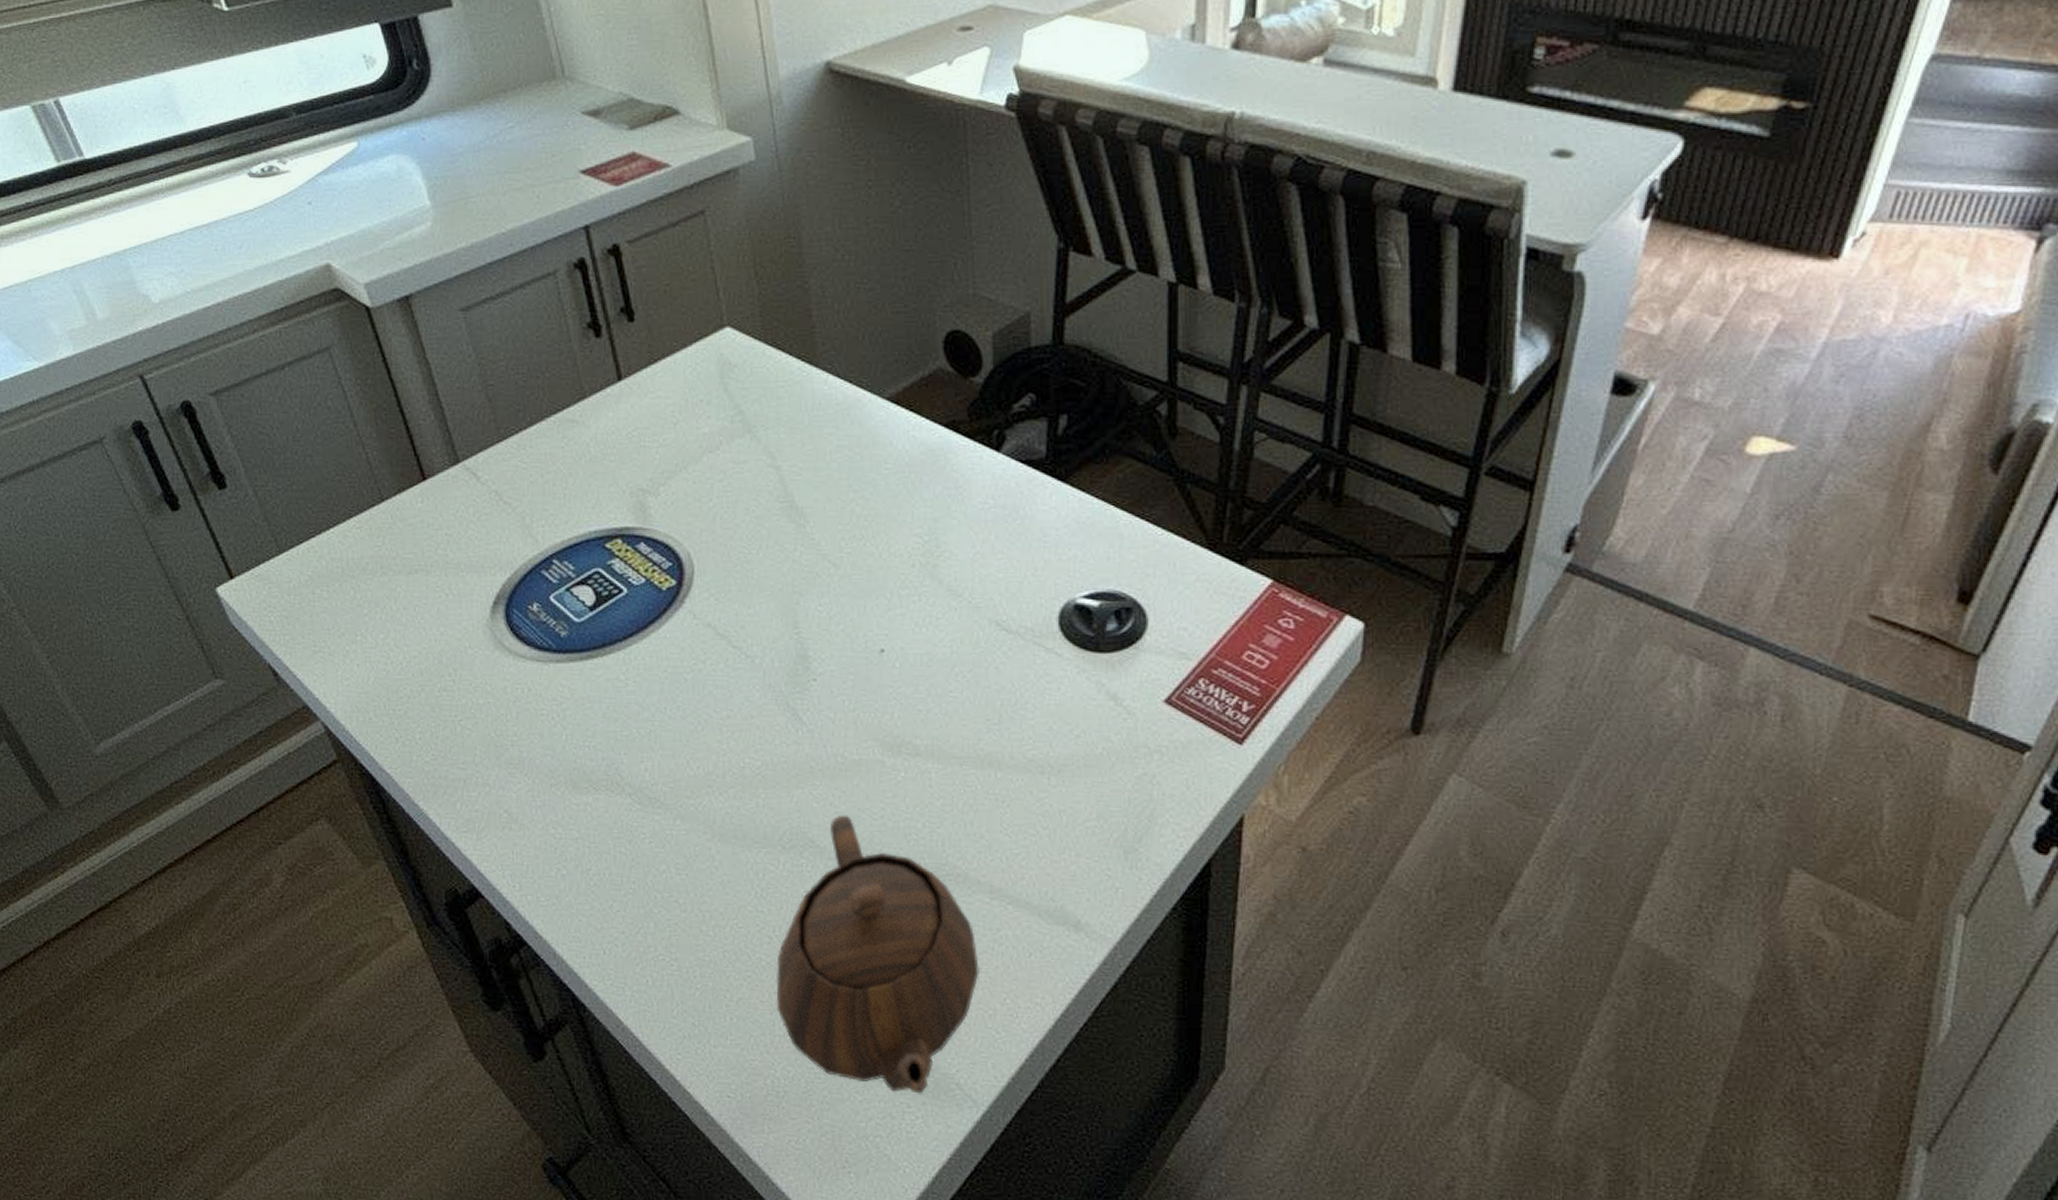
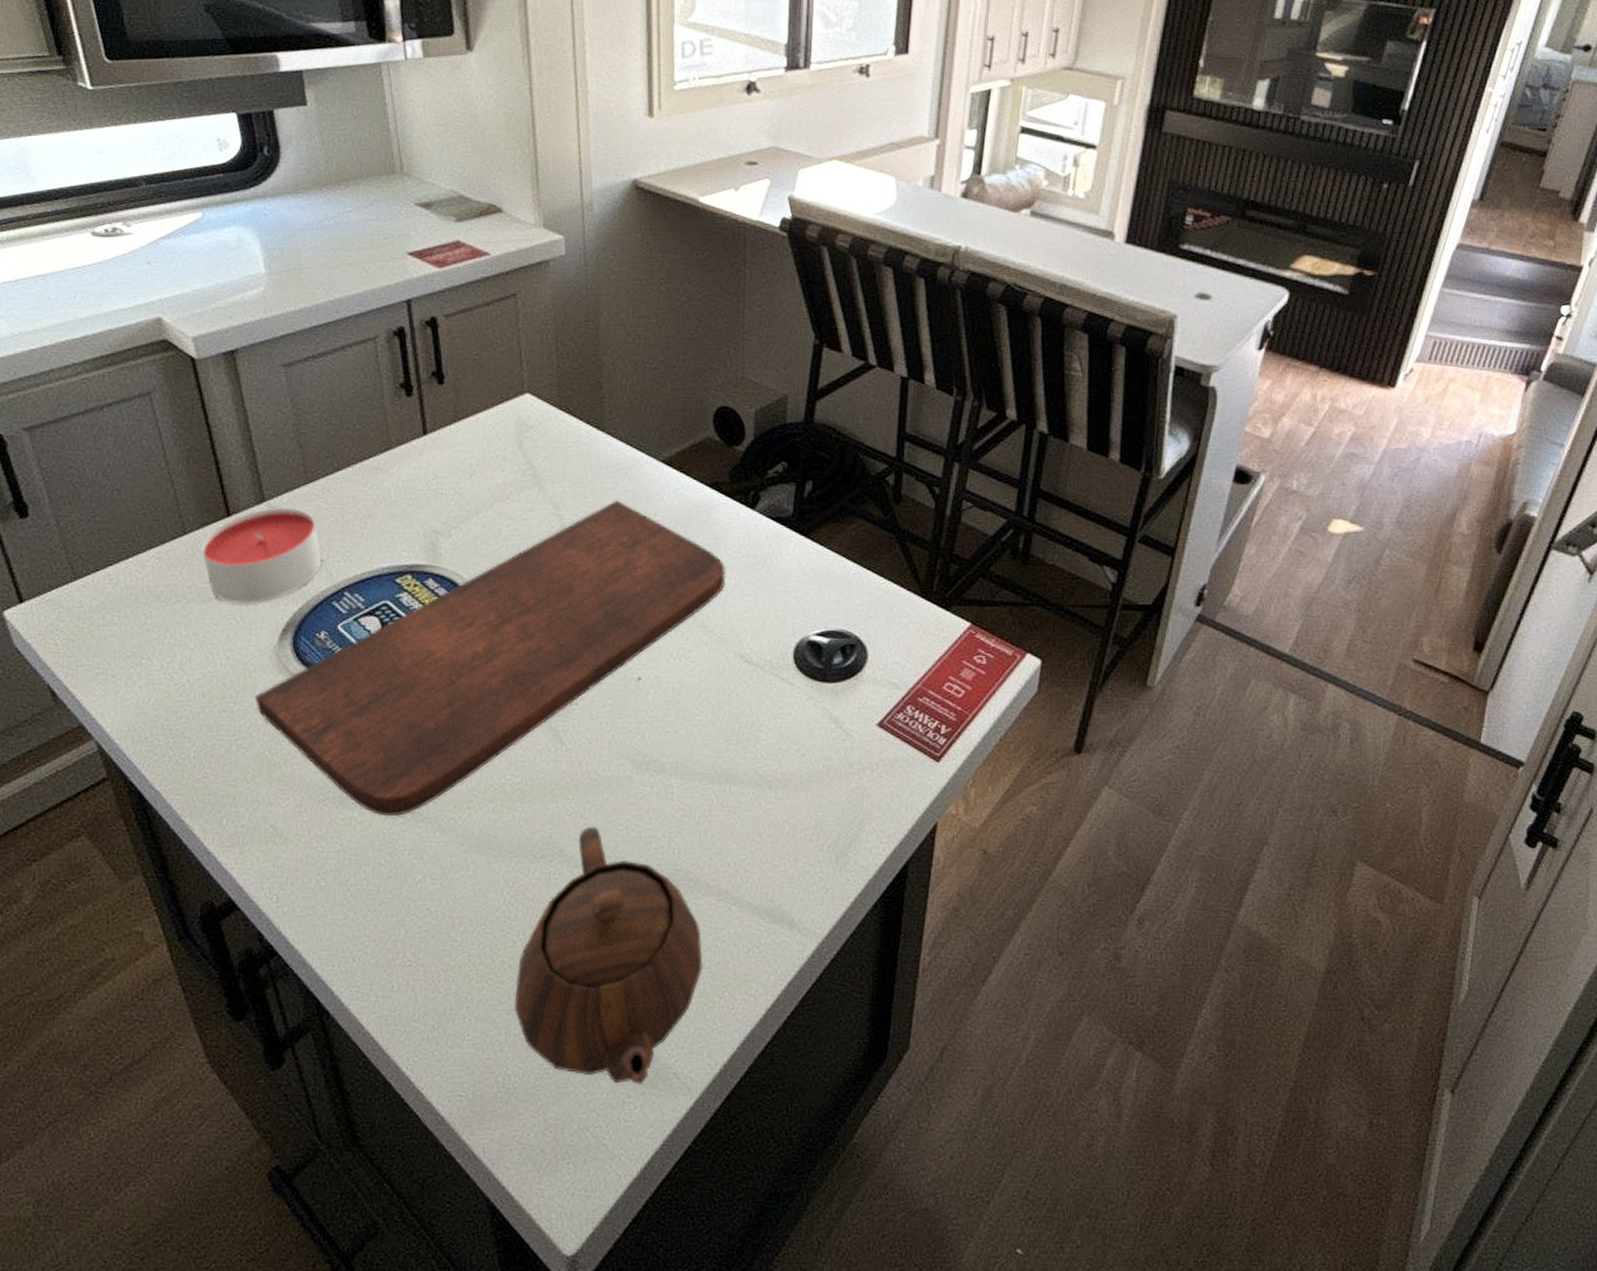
candle: none [401,469,526,575] -> present [202,508,323,604]
cutting board: none [473,446,973,803] -> present [255,500,726,817]

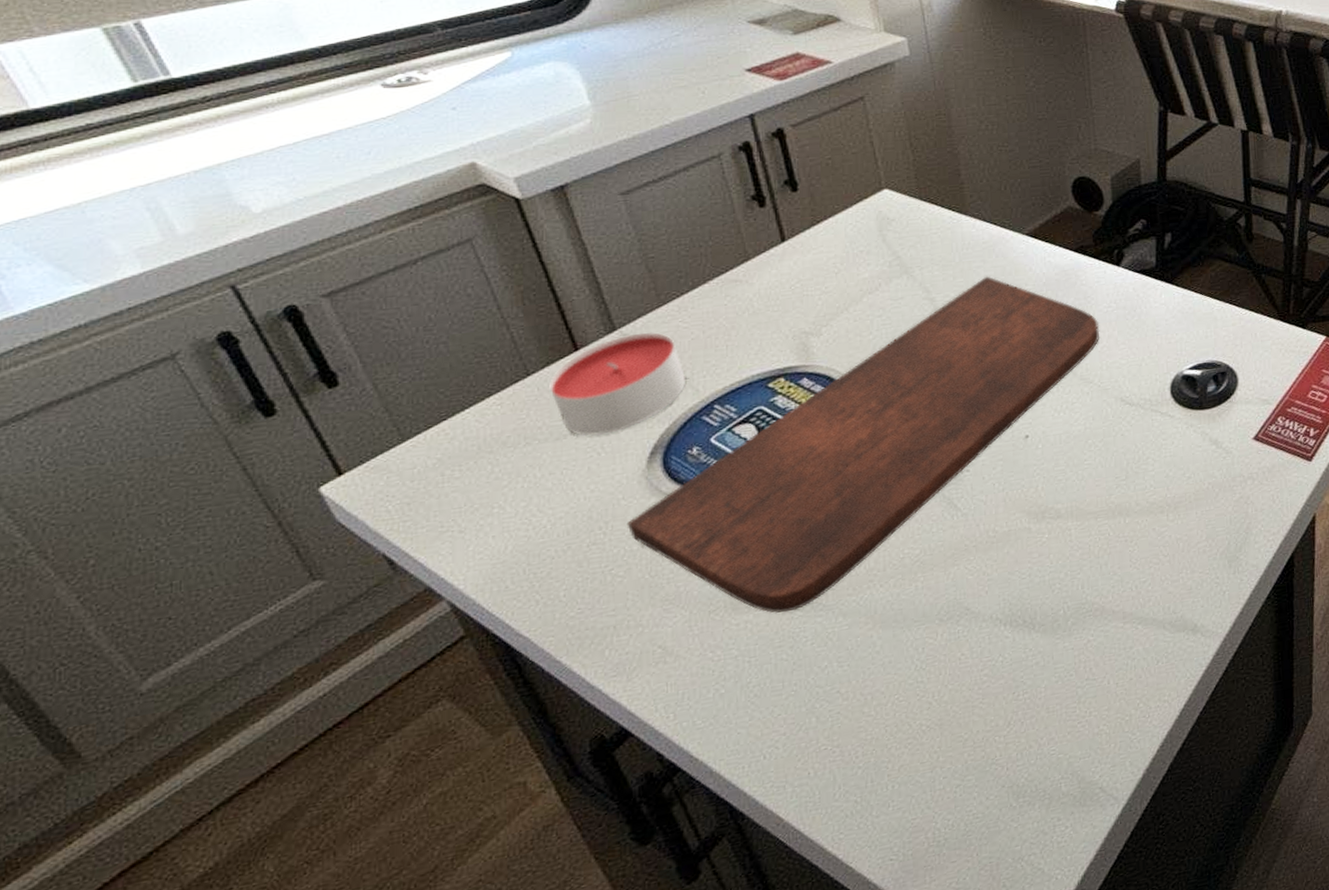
teapot: present [514,826,703,1084] -> none [935,580,1116,812]

